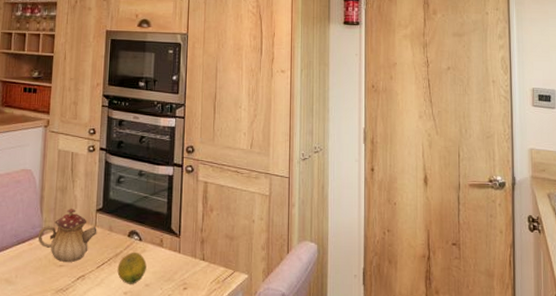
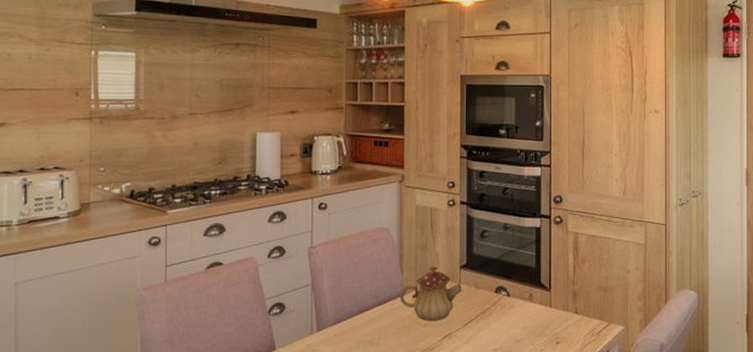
fruit: present [117,251,147,284] -> none [486,307,516,341]

